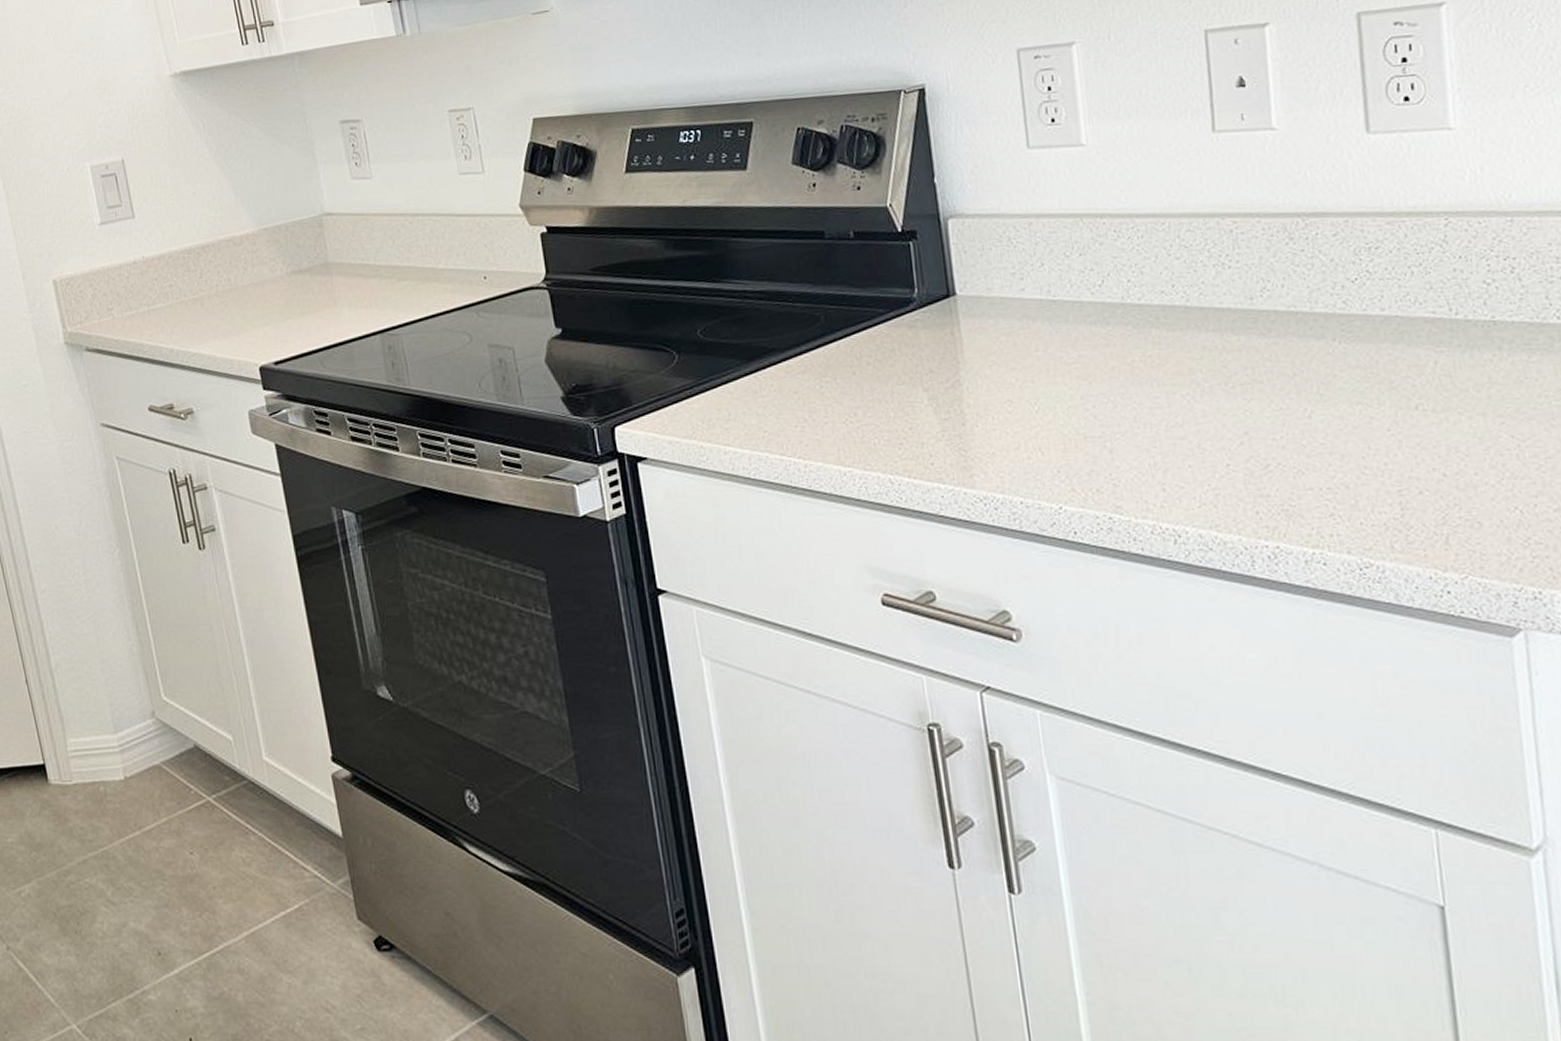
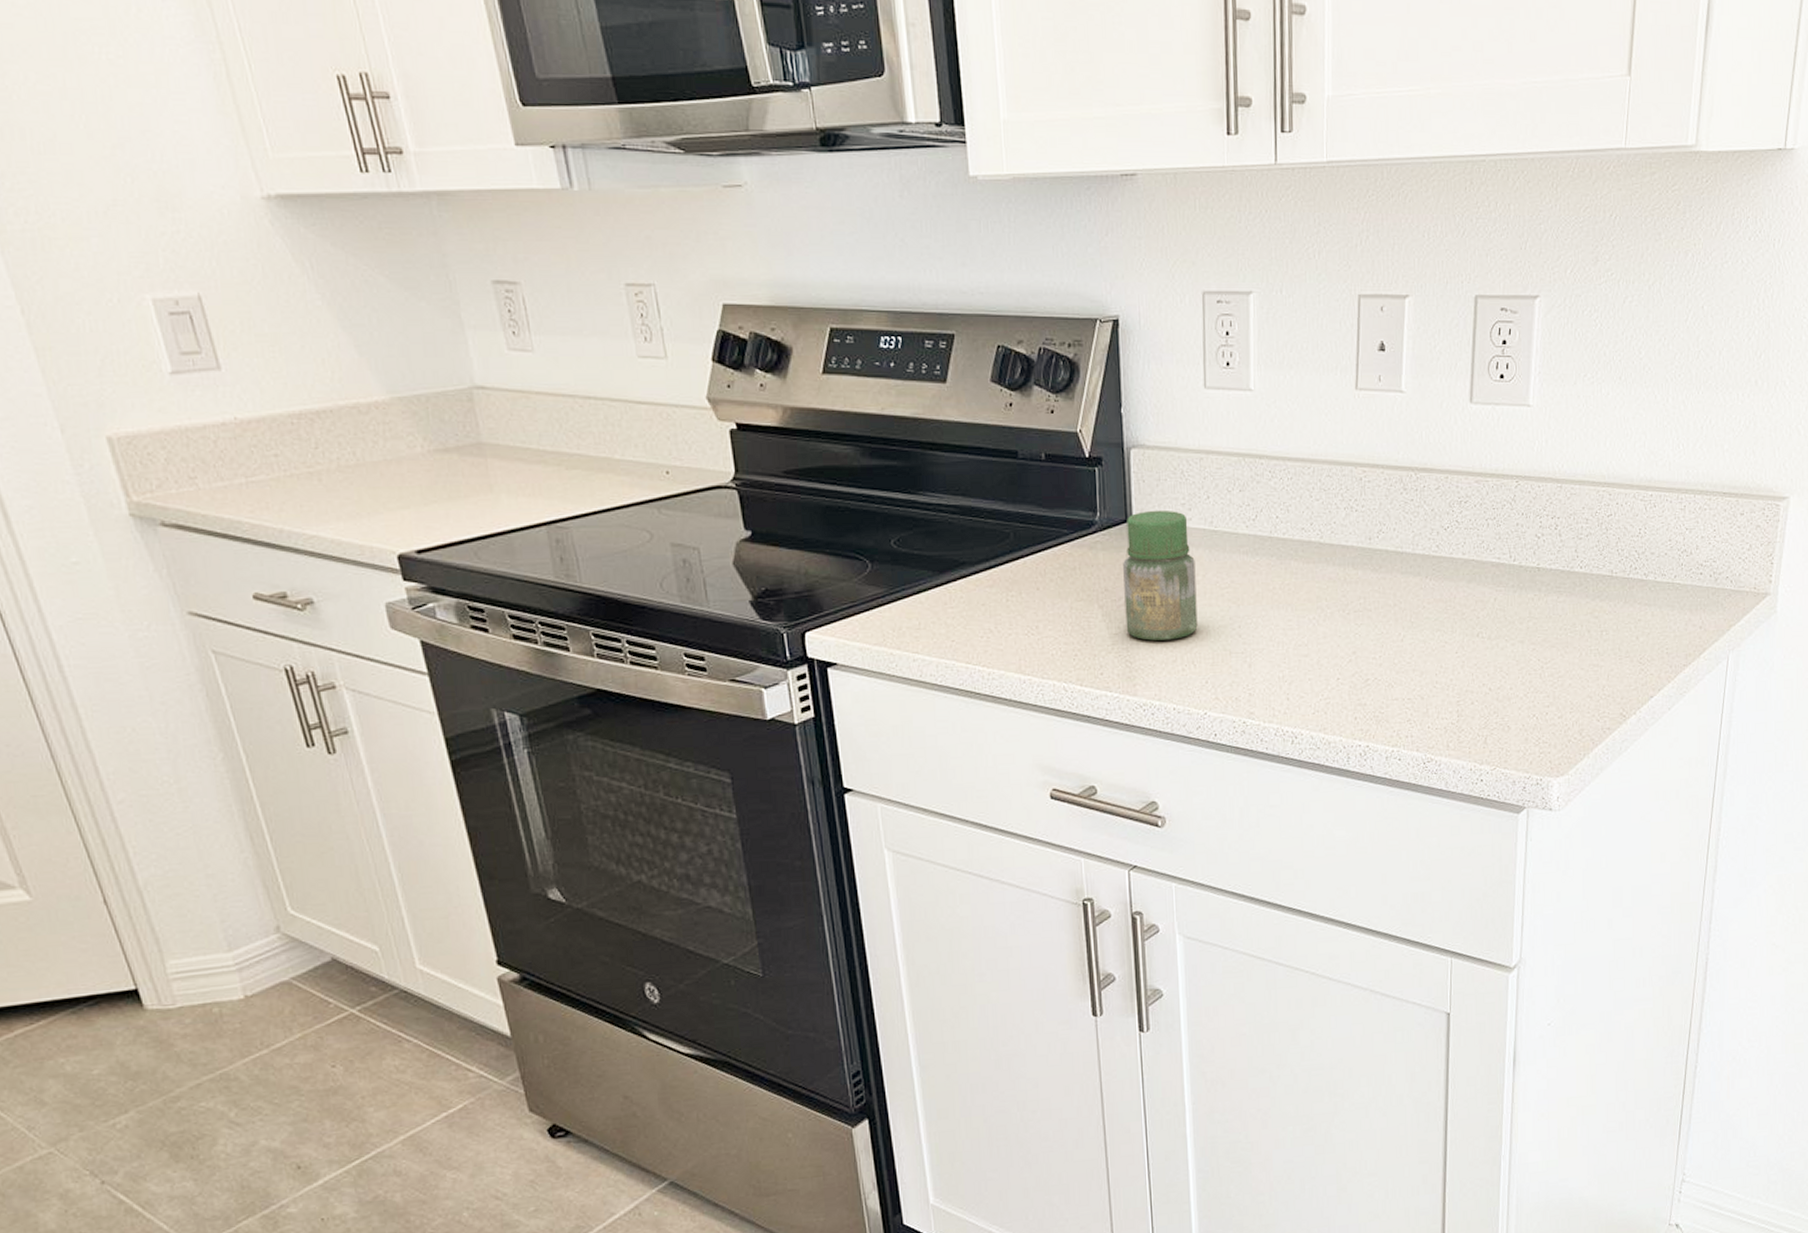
jar: none [948,281,1042,426] -> present [1123,510,1198,641]

